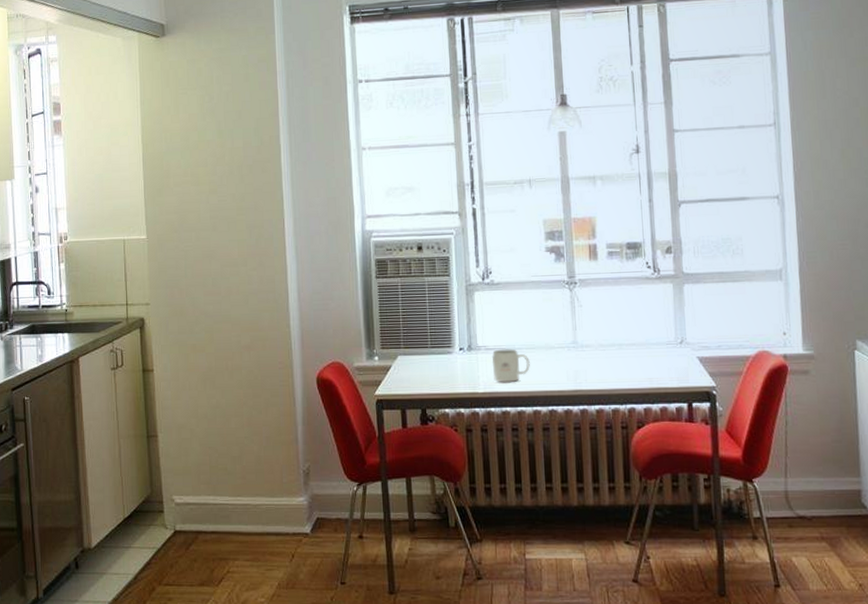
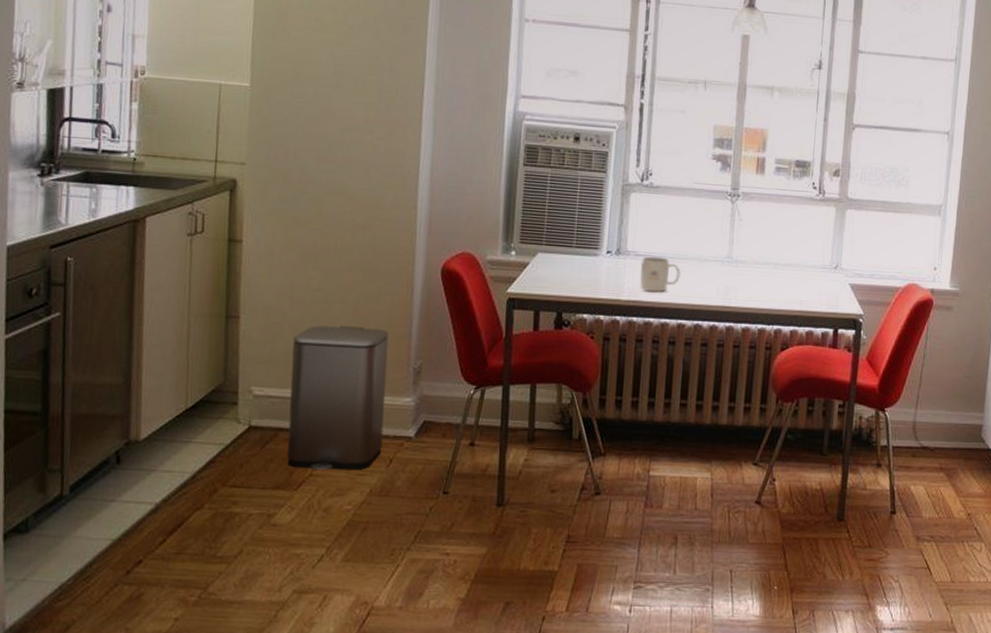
pedal bin: none [202,436,284,567] -> present [287,325,389,471]

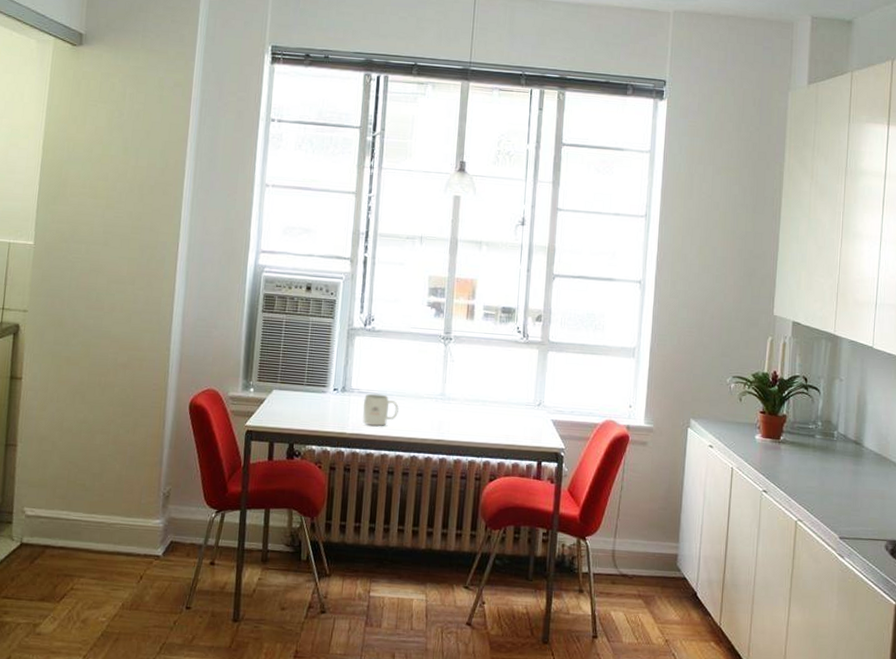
pedal bin: present [287,325,389,471] -> none [52,453,143,586]

